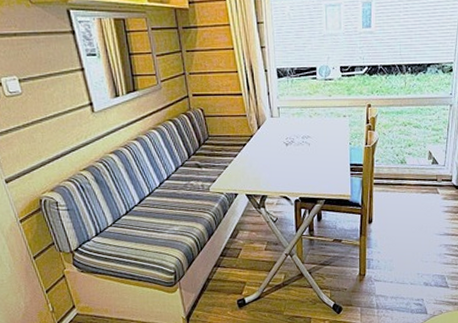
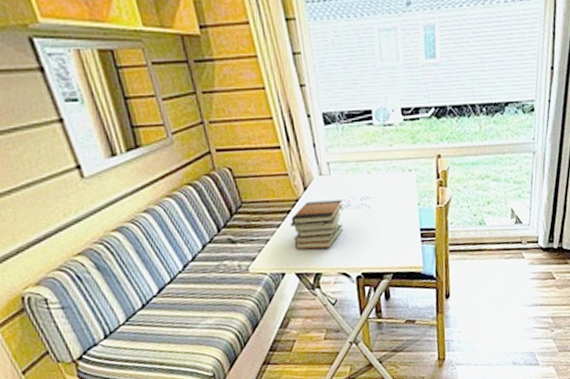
book stack: none [245,137,288,176] -> present [290,199,343,250]

